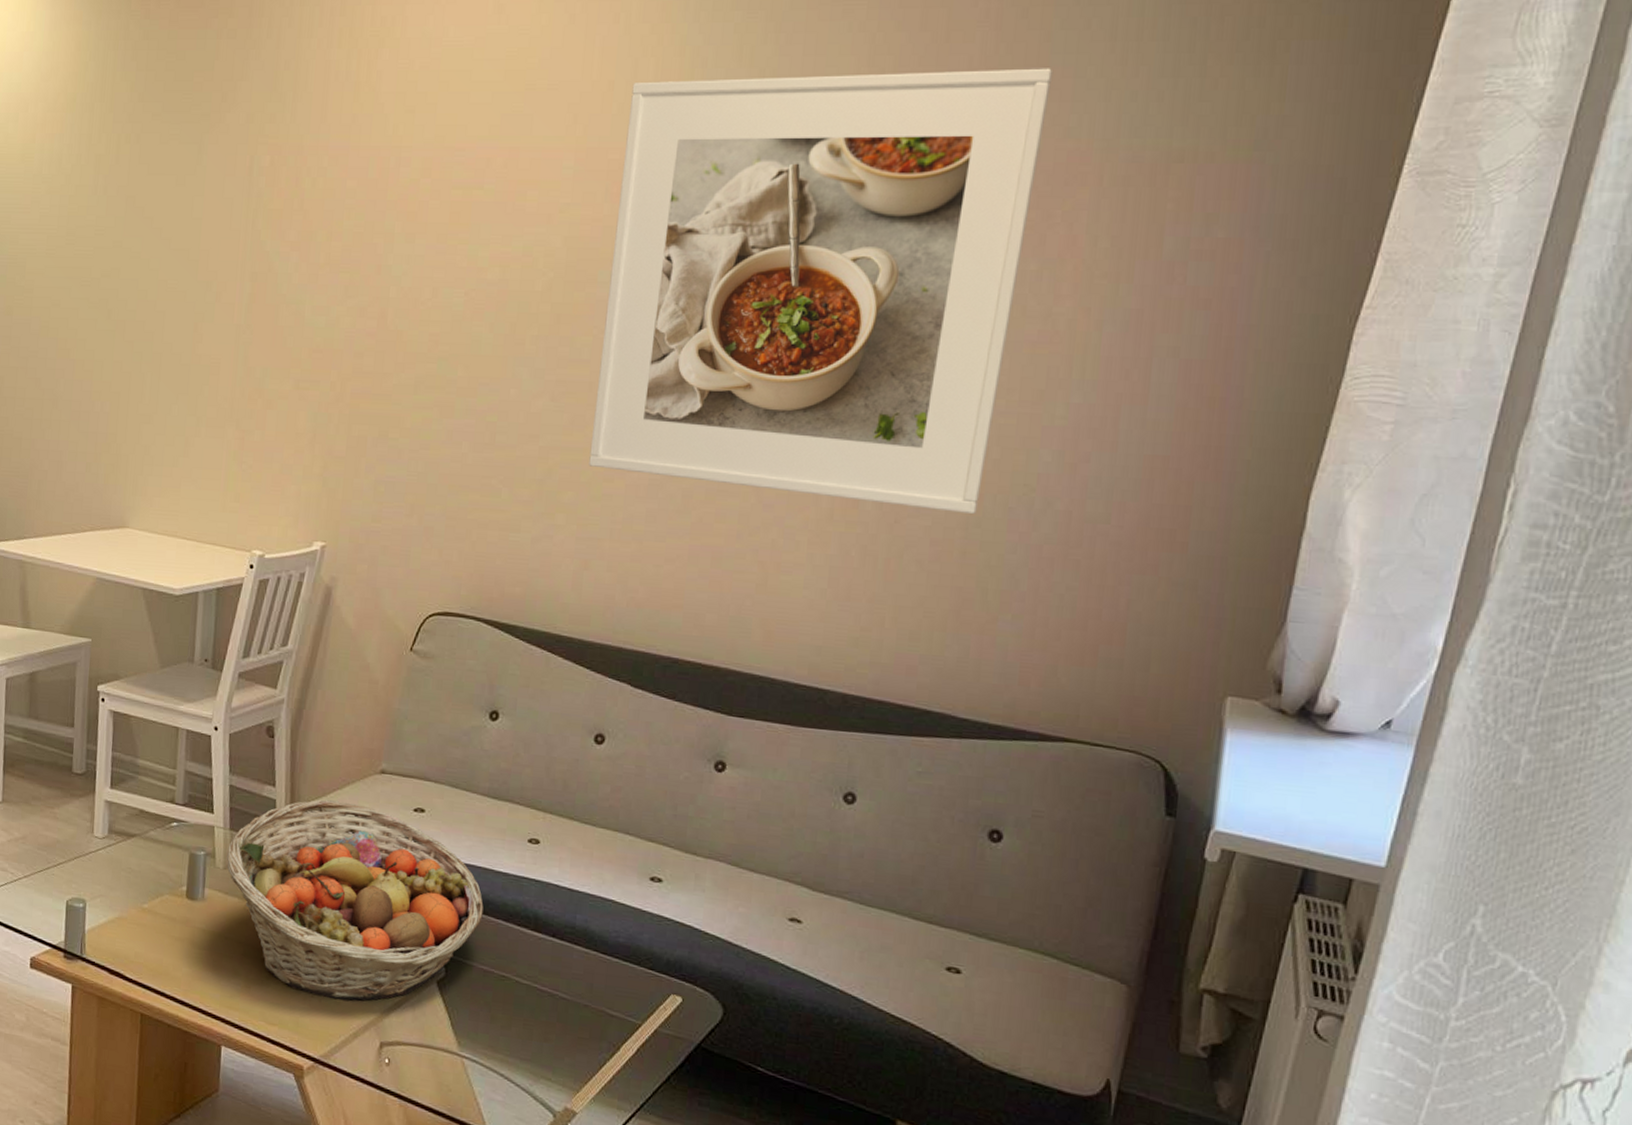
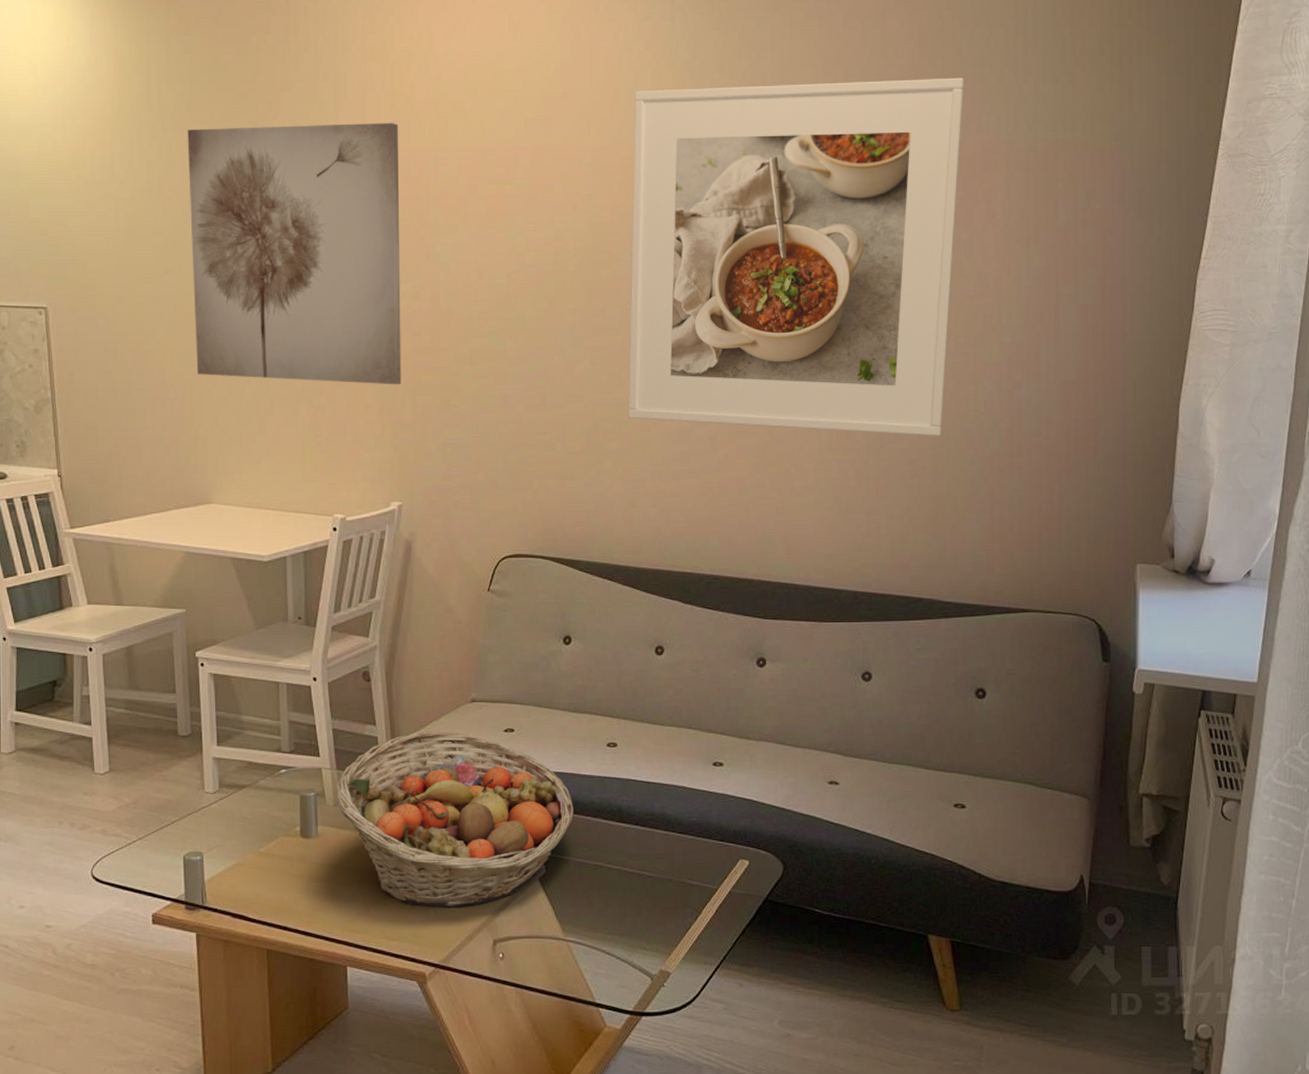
wall art: none [125,117,360,412] -> present [187,123,402,385]

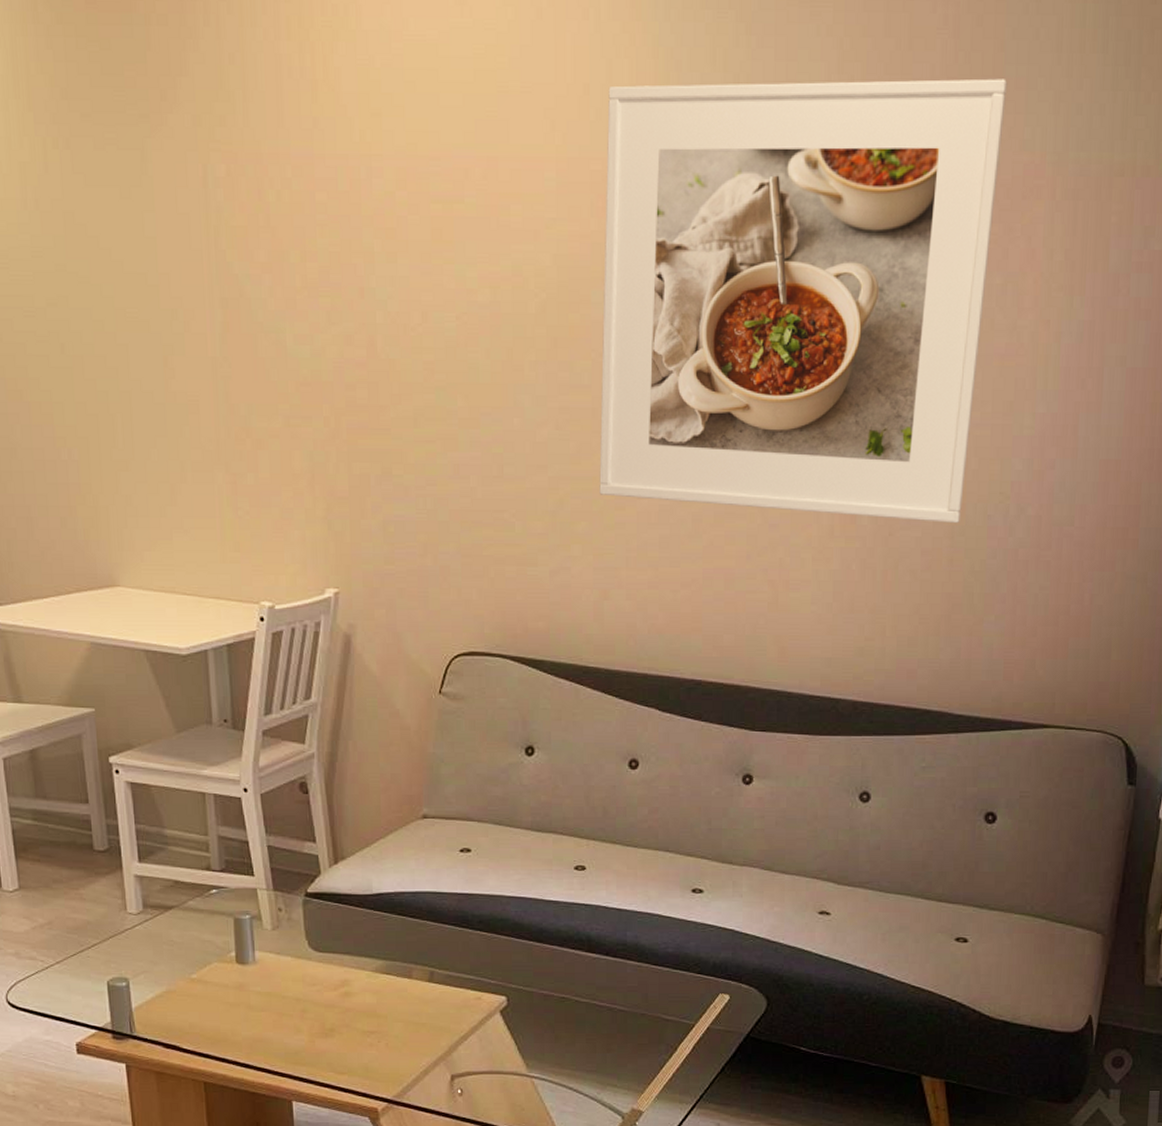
wall art: present [187,123,402,385] -> none [64,120,334,449]
fruit basket: present [335,731,574,908] -> none [273,850,538,1040]

